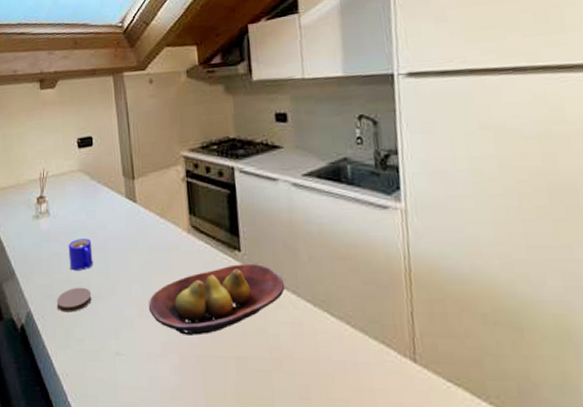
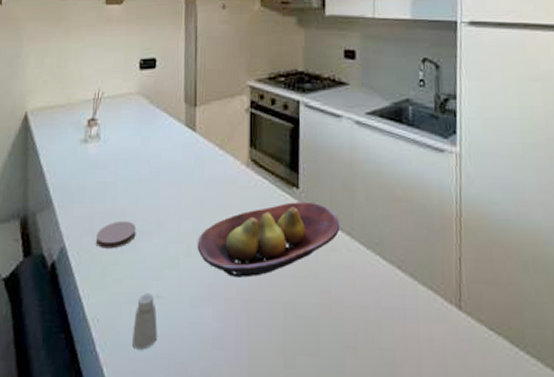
mug: present [68,239,93,271] -> none [115,167,143,203]
saltshaker: none [98,351,121,400] -> present [132,293,158,350]

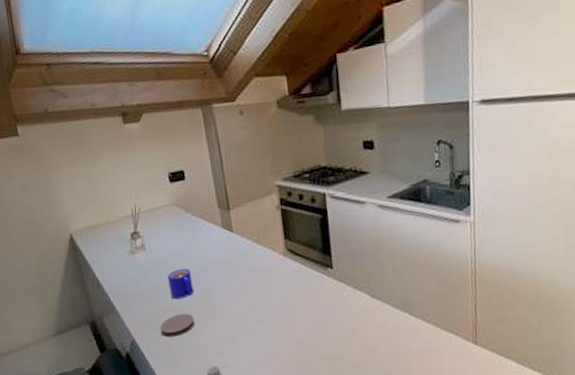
mug: none [115,167,143,203] -> present [167,269,194,299]
fruit bowl: present [197,202,341,278] -> none [249,278,372,345]

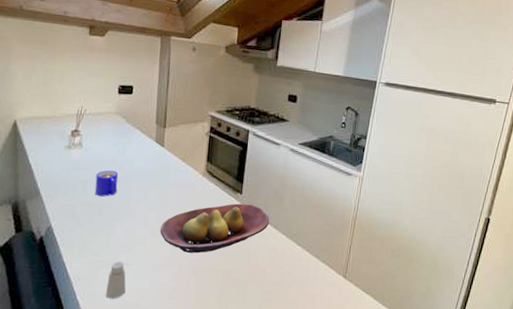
coaster: present [159,313,195,337] -> none [77,209,112,230]
fruit bowl: none [249,278,372,345] -> present [160,203,270,254]

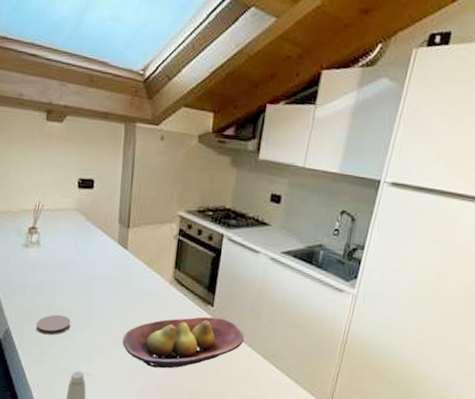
coaster: none [77,209,112,230] -> present [36,314,71,335]
mug: present [94,170,119,197] -> none [53,272,78,301]

